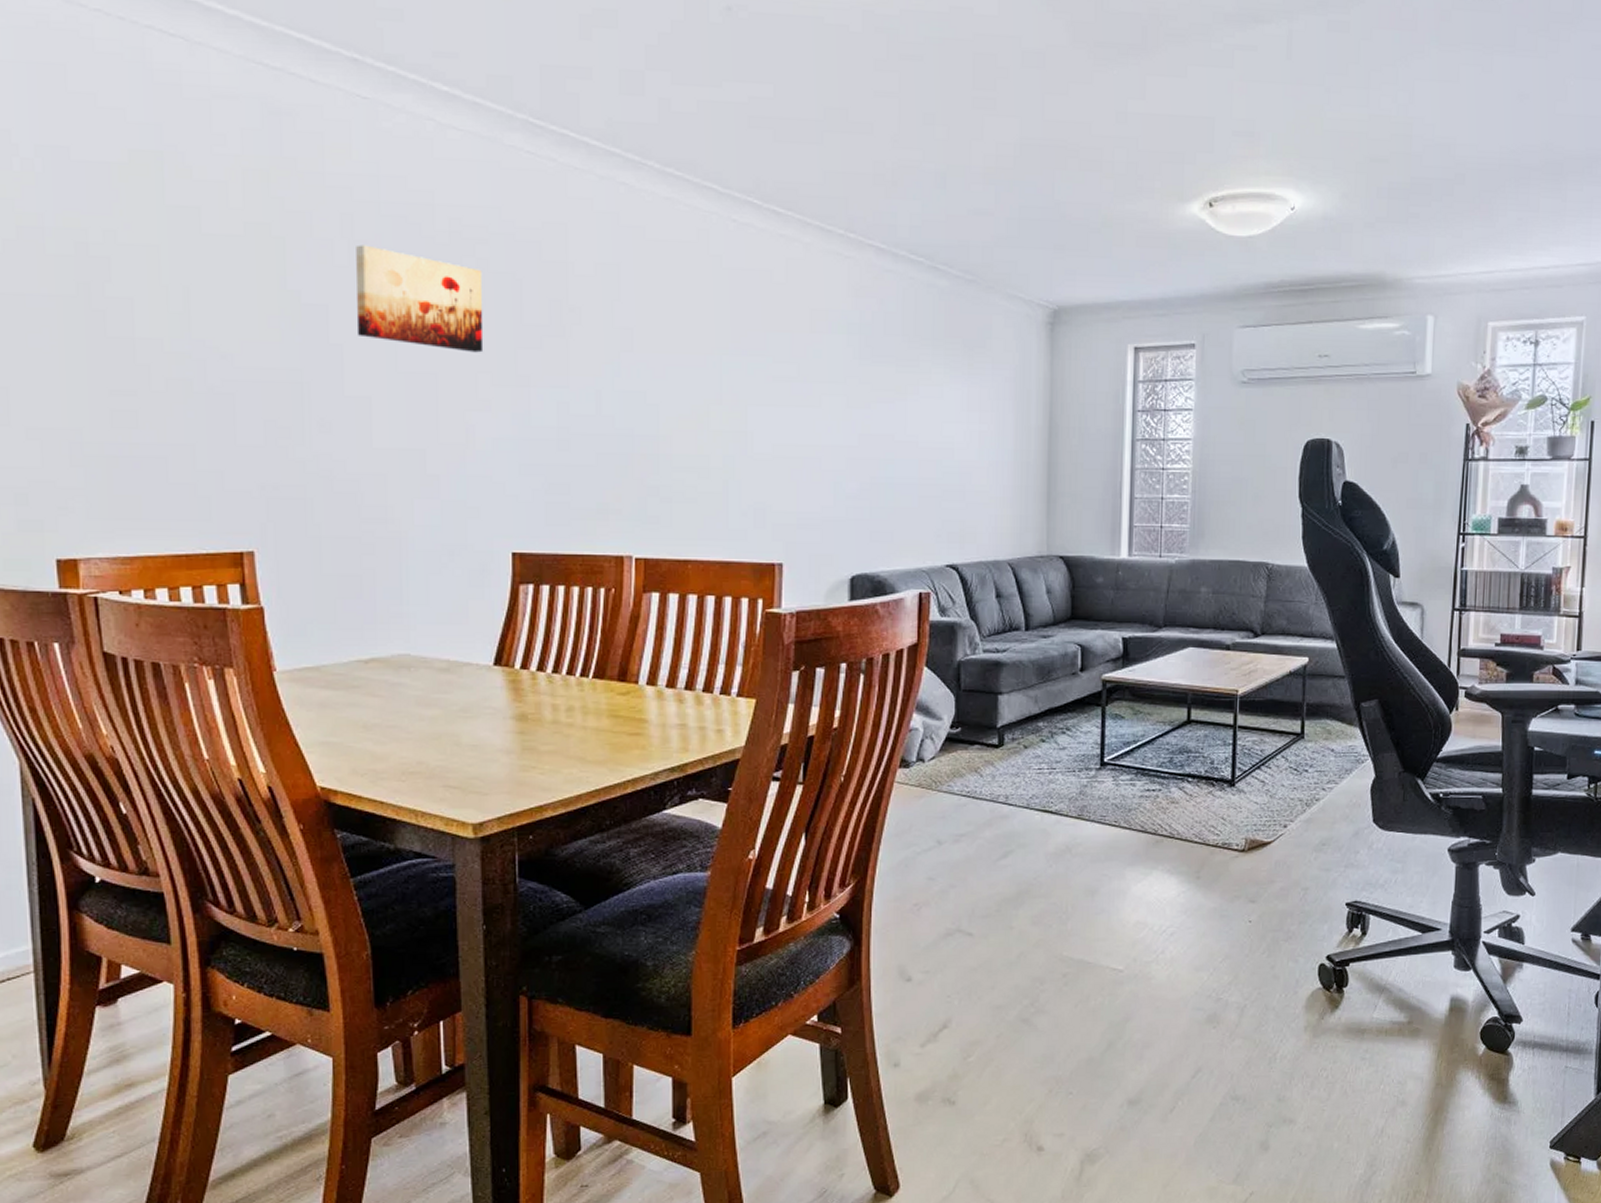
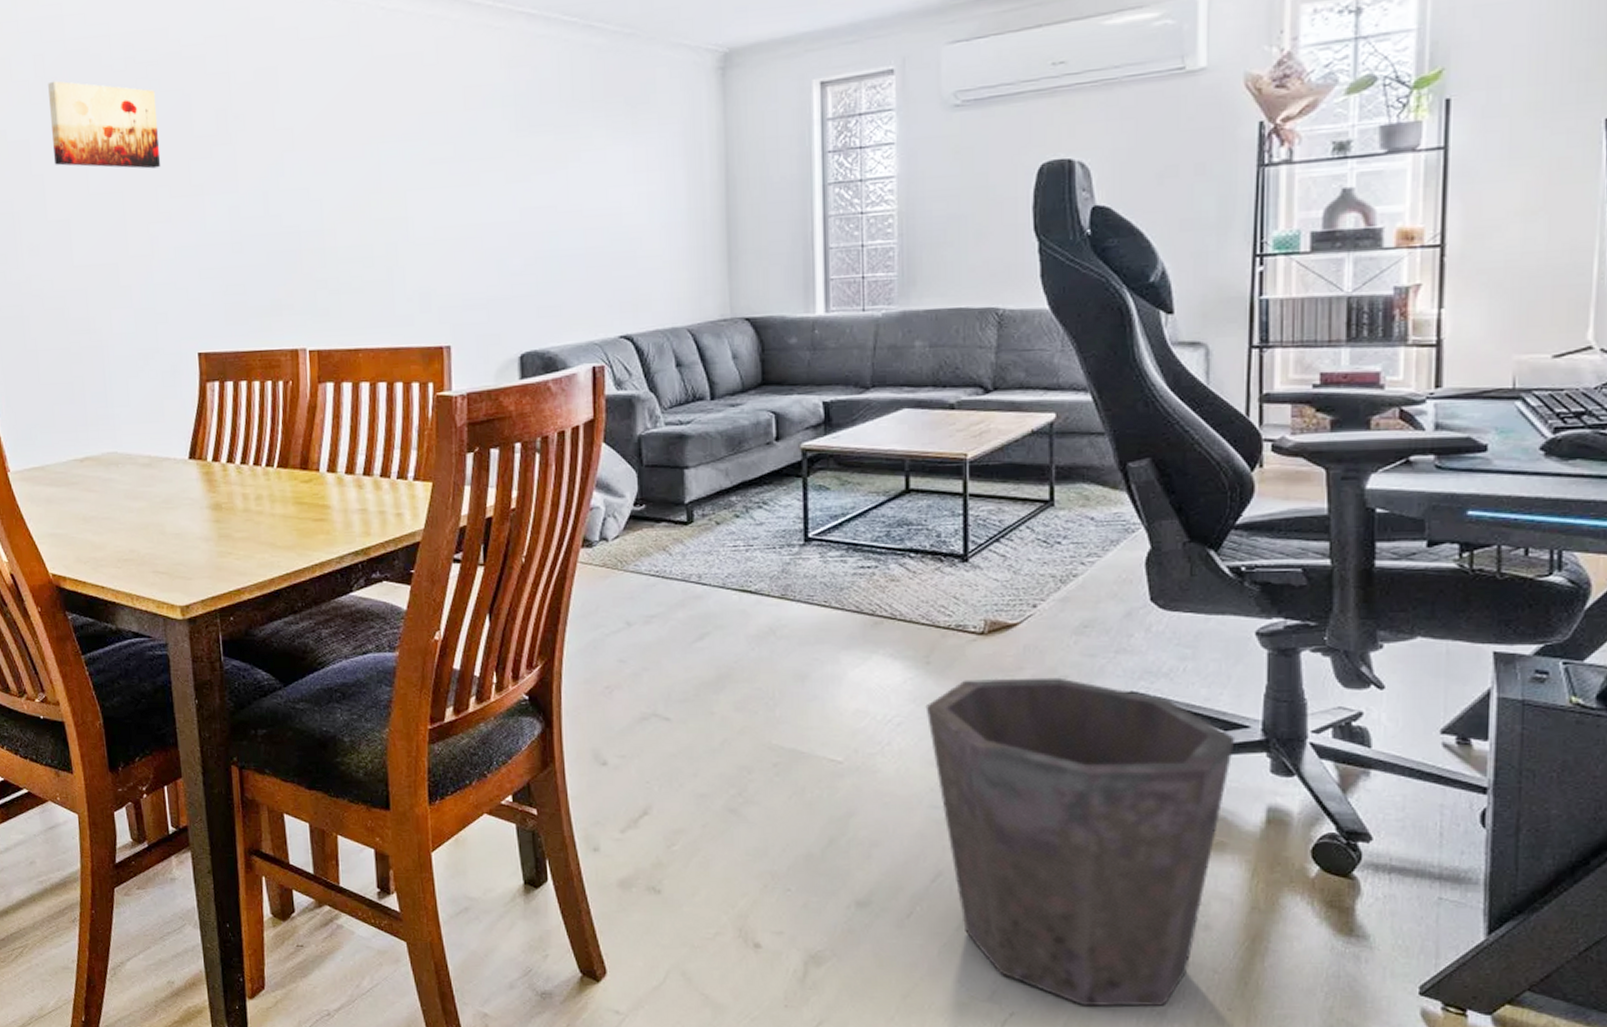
waste bin: none [1194,889,1430,1181] -> present [925,677,1236,1007]

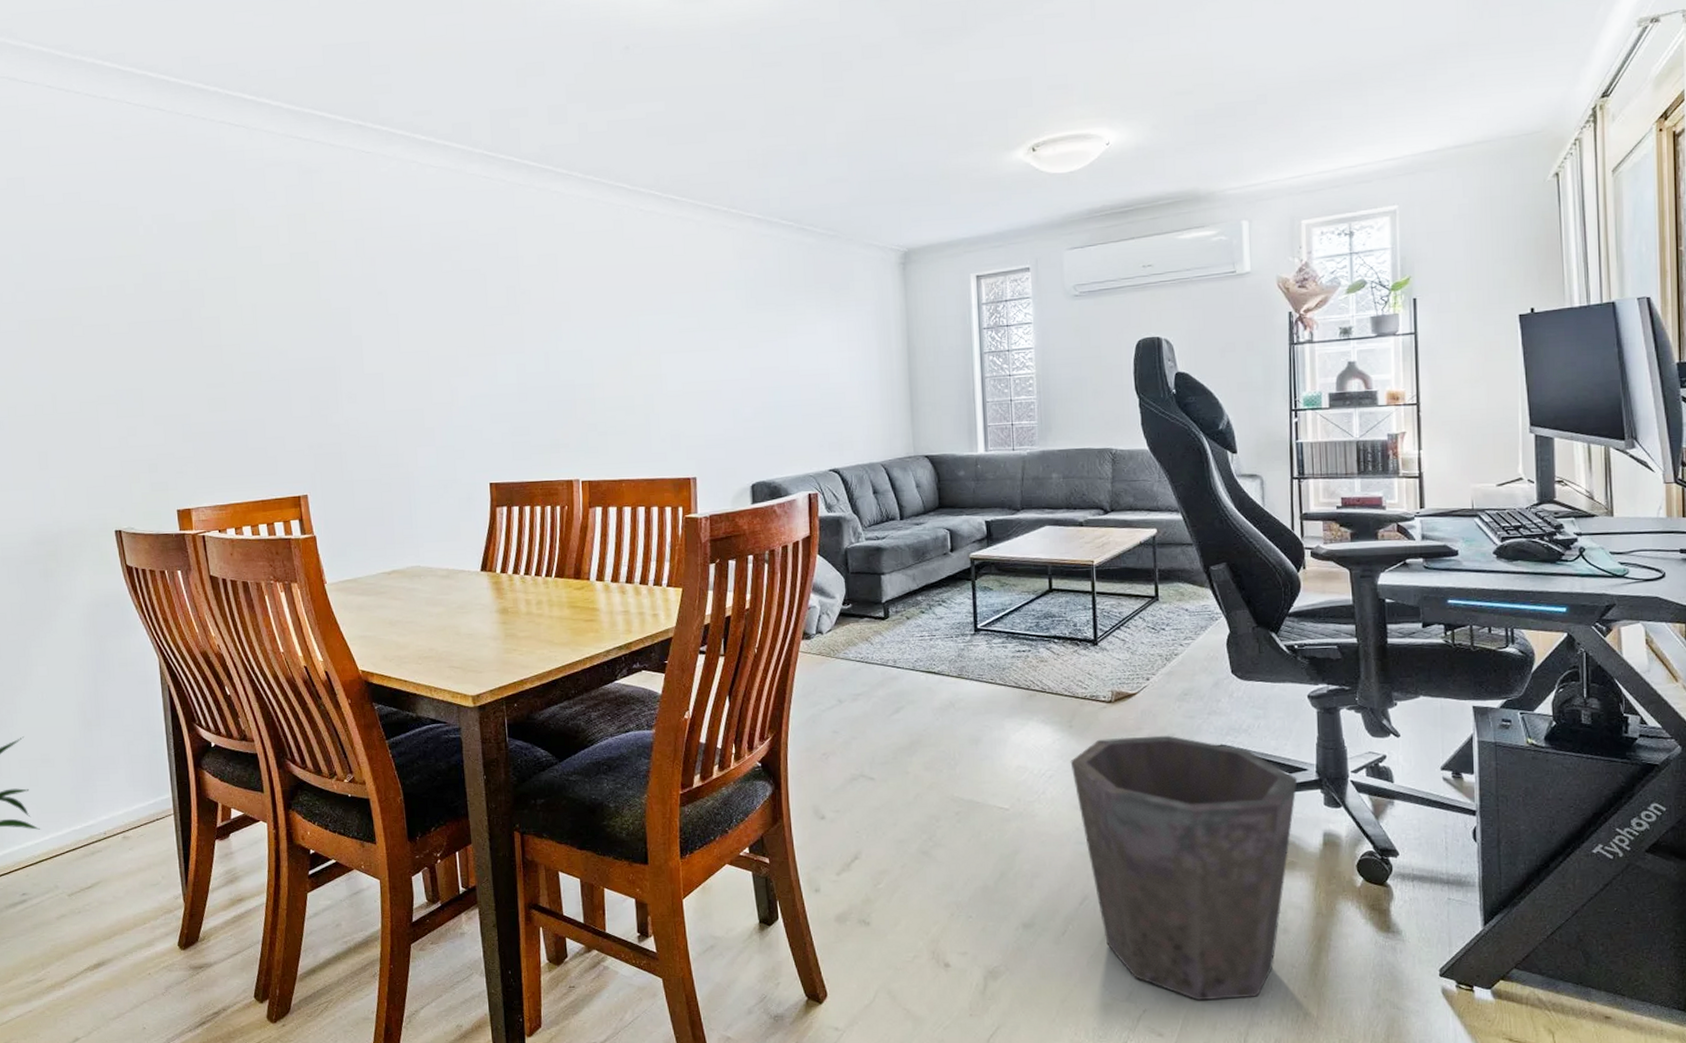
wall art: present [48,81,161,169] -> none [367,260,461,333]

